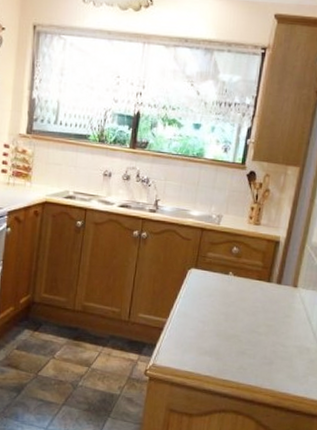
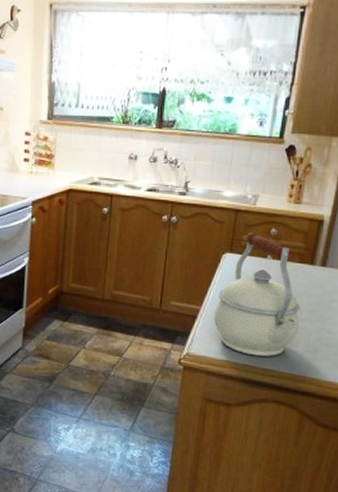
kettle: none [179,250,258,368] -> present [214,233,301,356]

